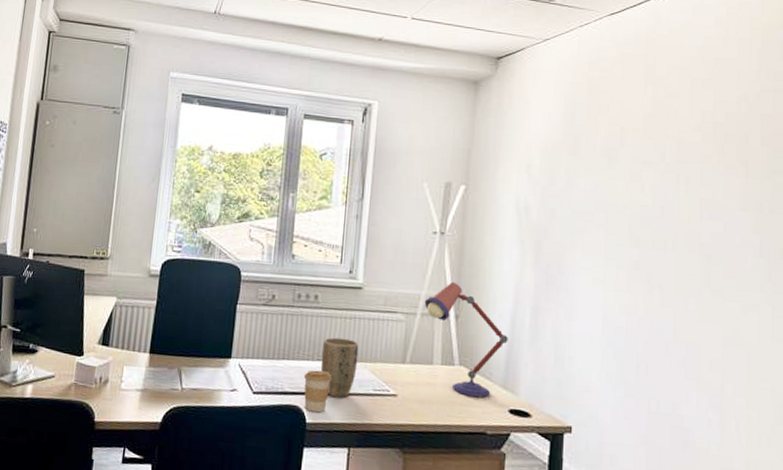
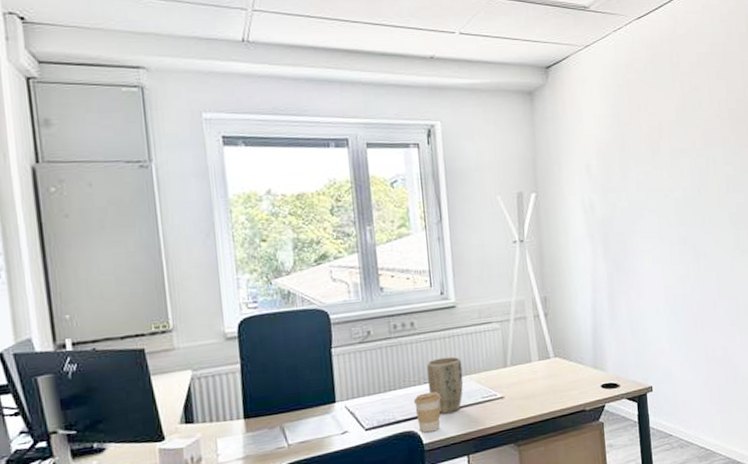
desk lamp: present [424,282,508,397] -> none [515,284,592,382]

